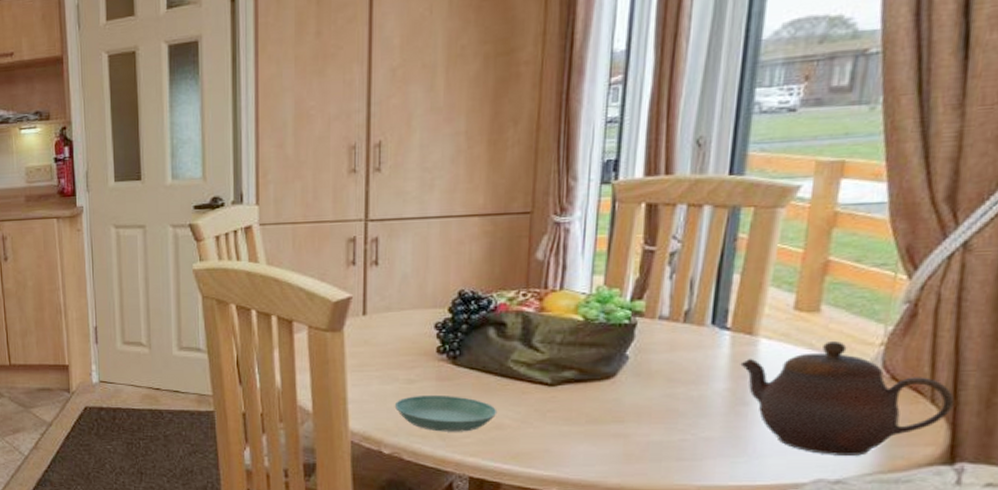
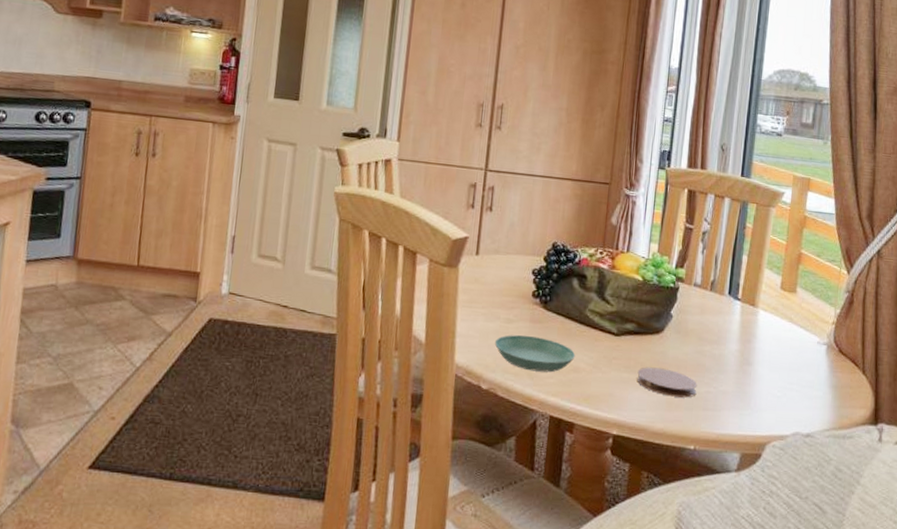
coaster: none [581,417,667,448] -> present [637,367,697,398]
teapot: present [740,341,955,456] -> none [746,317,876,414]

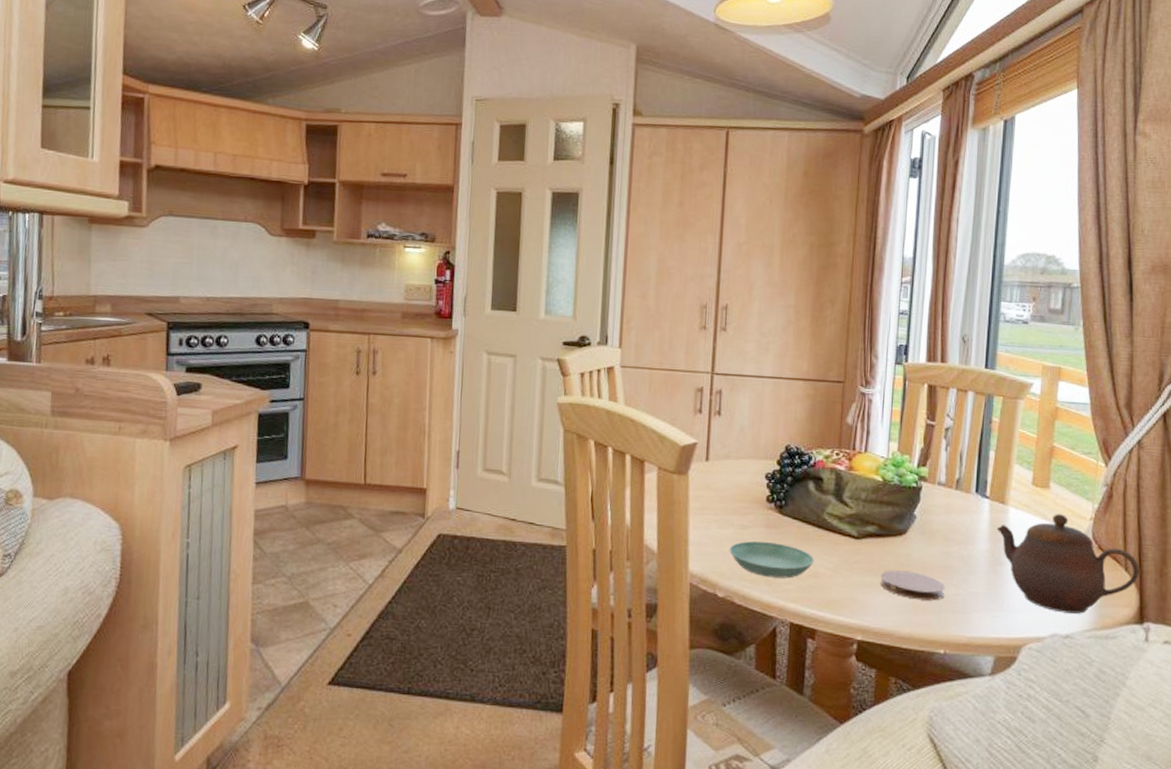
teapot: none [746,317,876,414] -> present [996,514,1140,614]

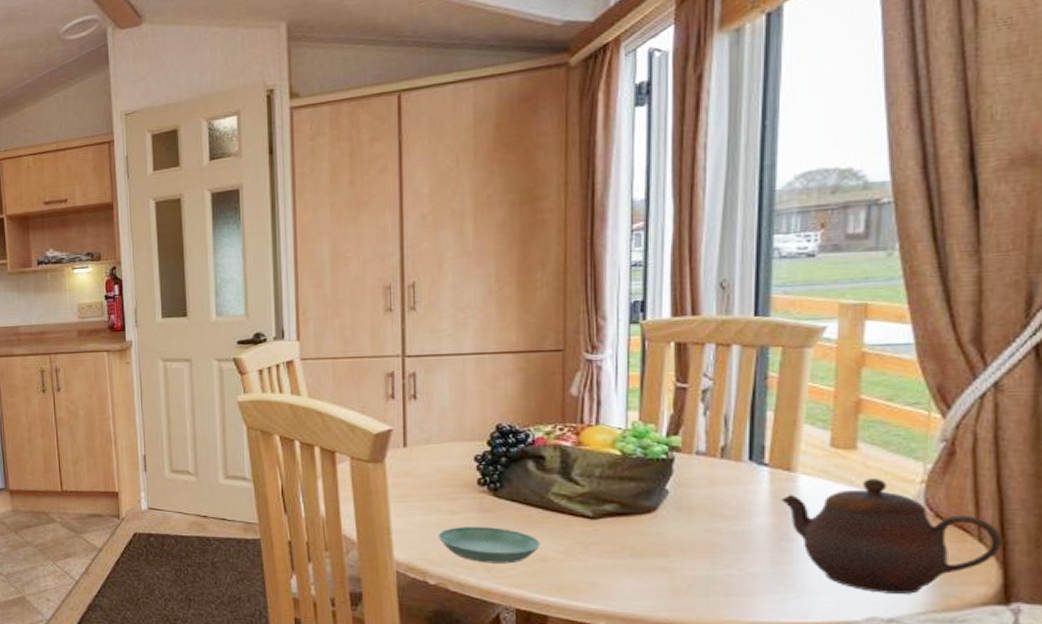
coaster: present [880,570,945,601] -> none [626,551,713,583]

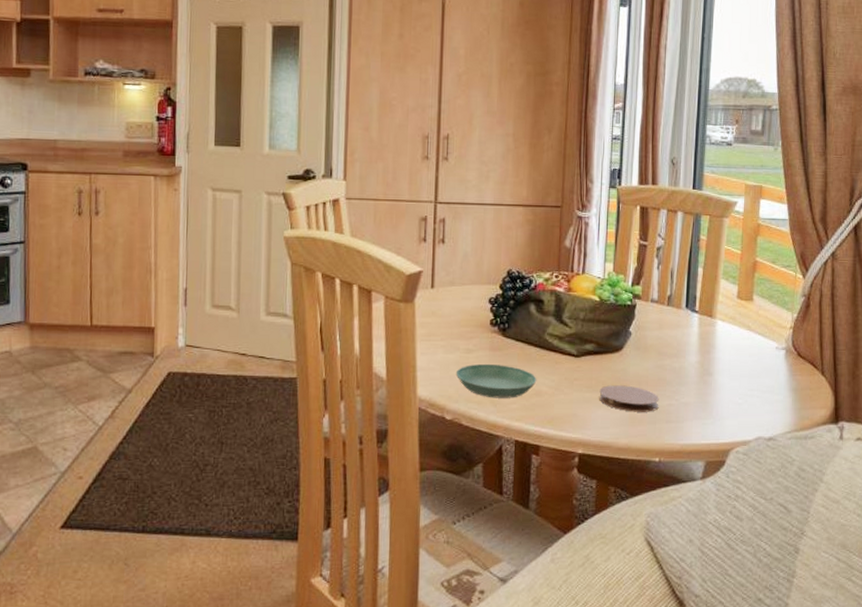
coaster: none [626,551,713,583] -> present [599,385,659,412]
teapot: present [781,479,1003,594] -> none [705,325,835,417]

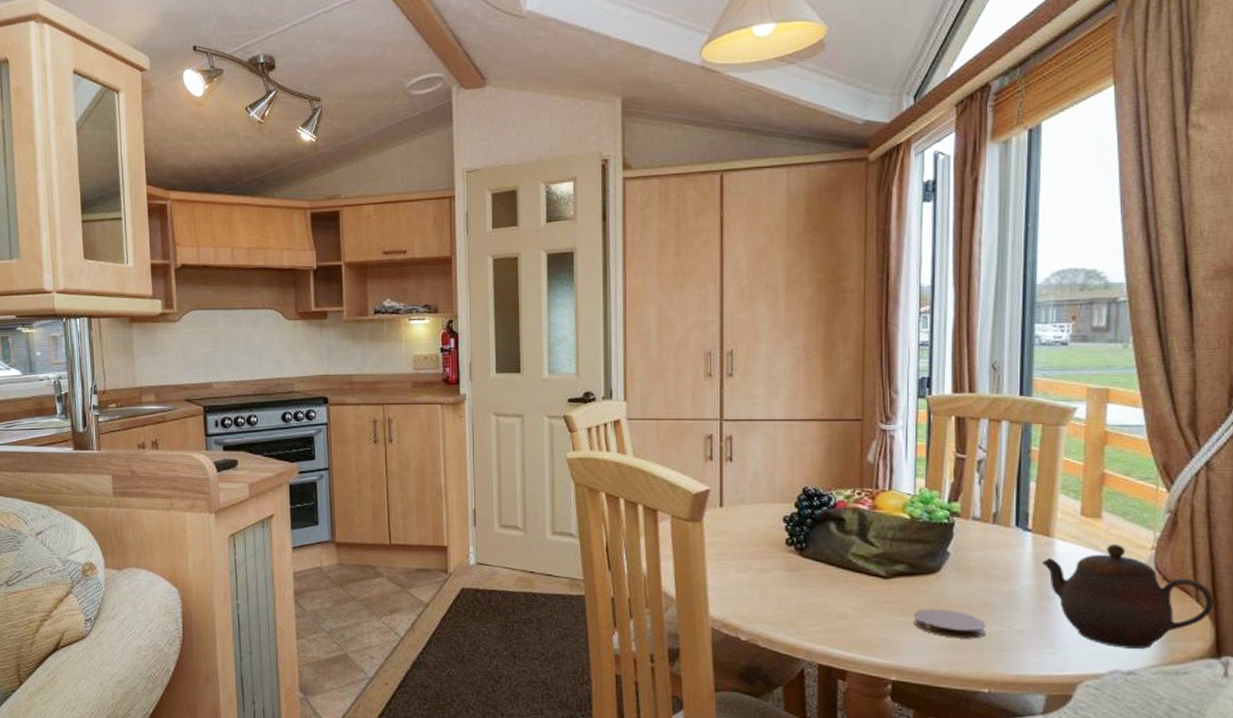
saucer: present [455,363,537,398] -> none [749,584,841,621]
teapot: none [705,325,835,417] -> present [1042,545,1215,649]

